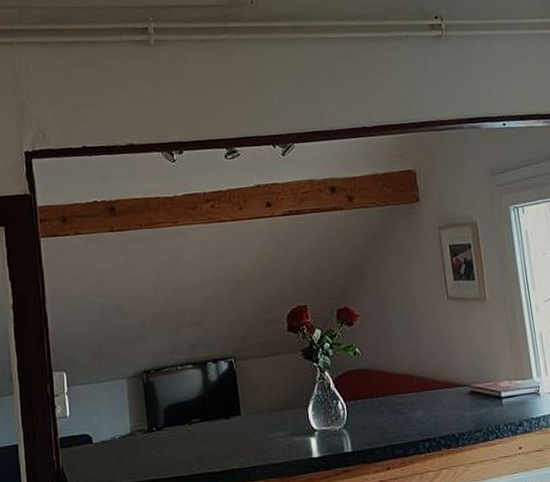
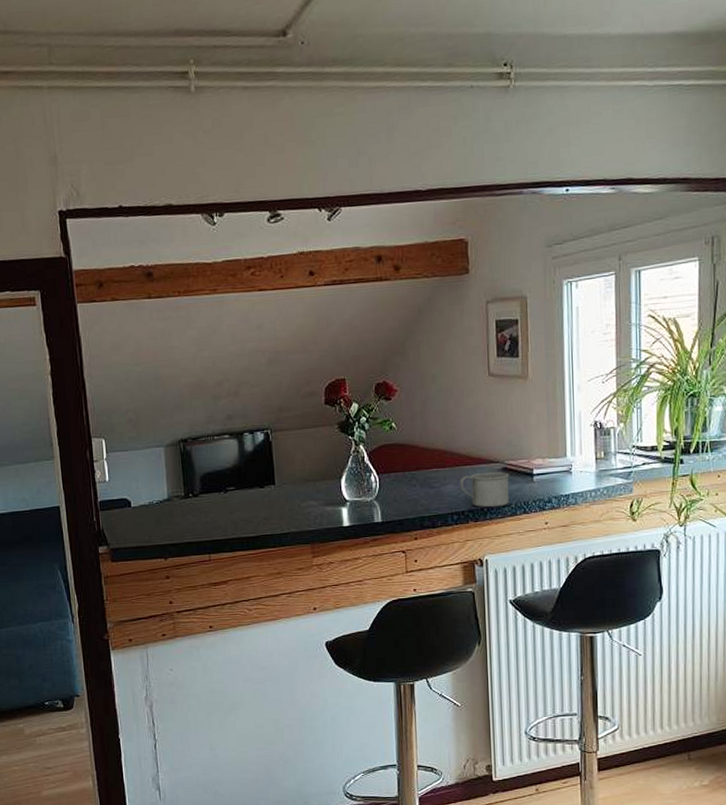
mug: none [428,395,480,434] -> present [459,472,509,508]

